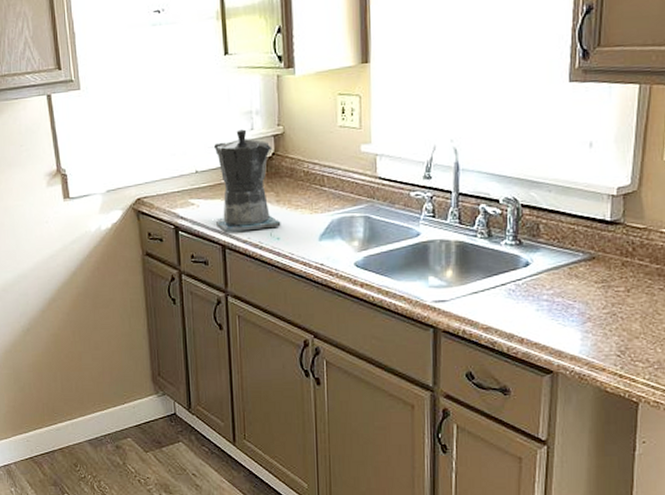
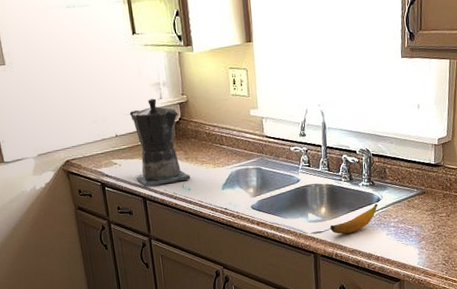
banana: none [457,269,526,306] -> present [330,203,378,235]

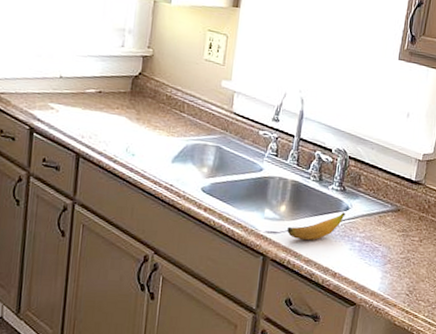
coffee maker: present [130,98,191,187] -> none [73,44,140,144]

